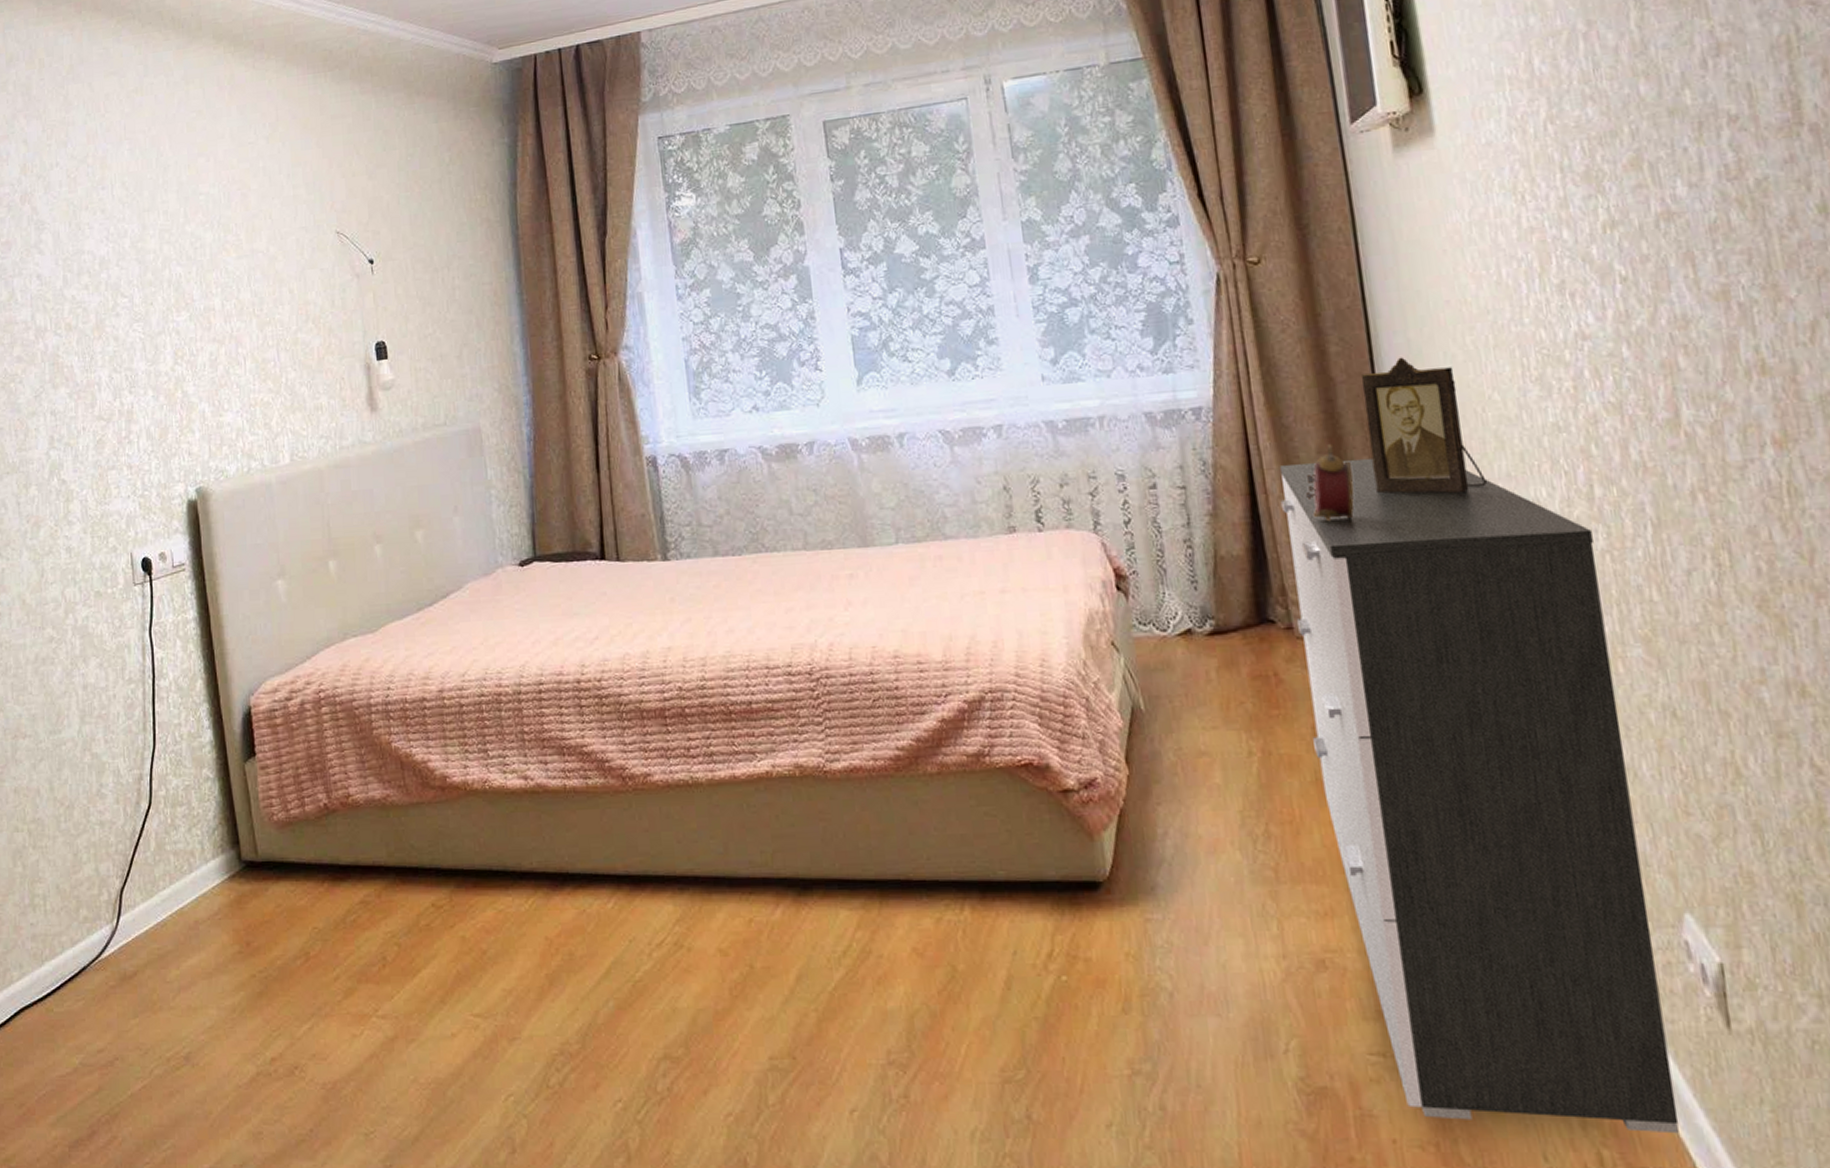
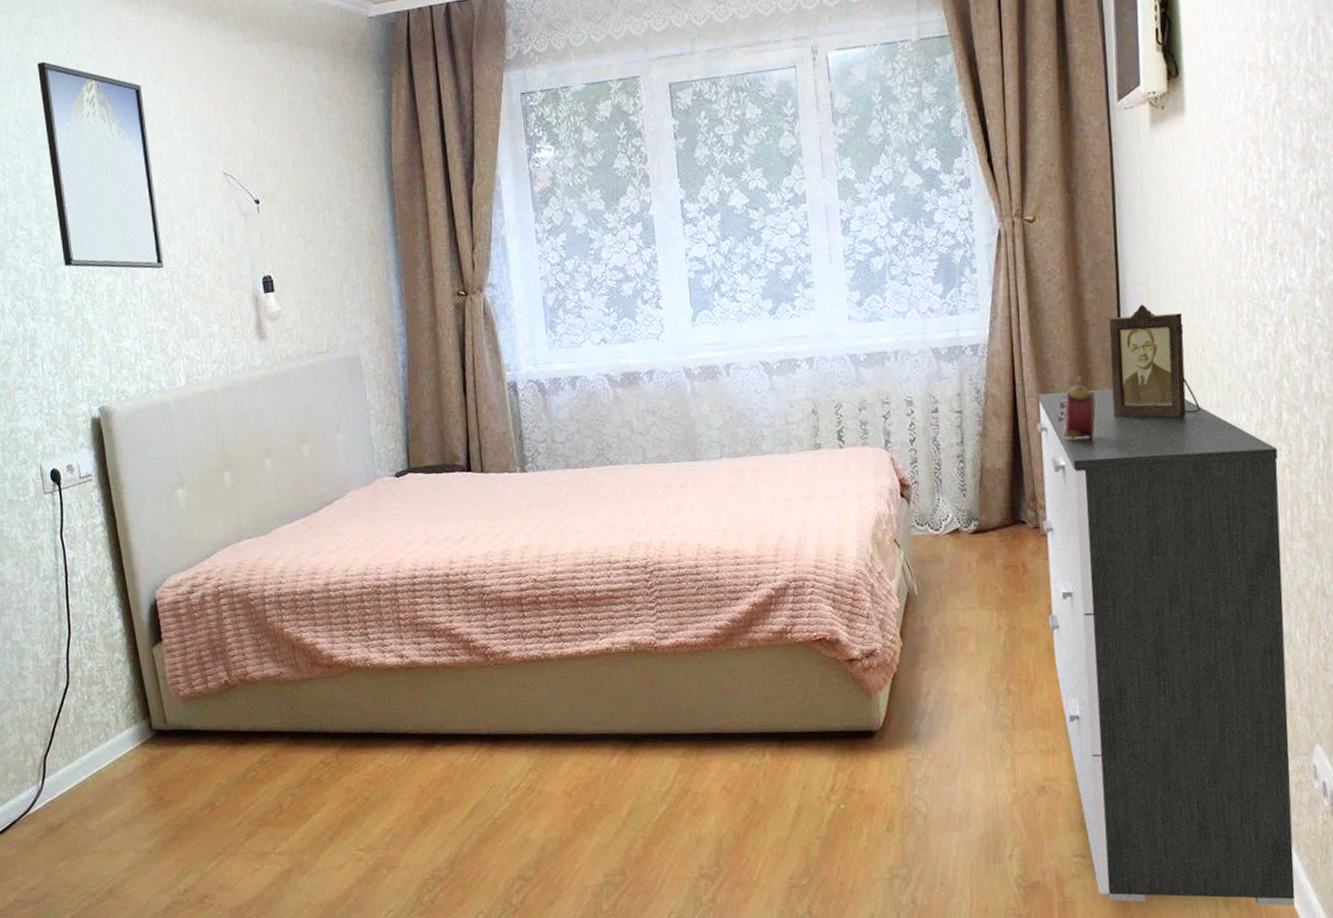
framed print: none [147,121,271,336] -> present [37,61,165,269]

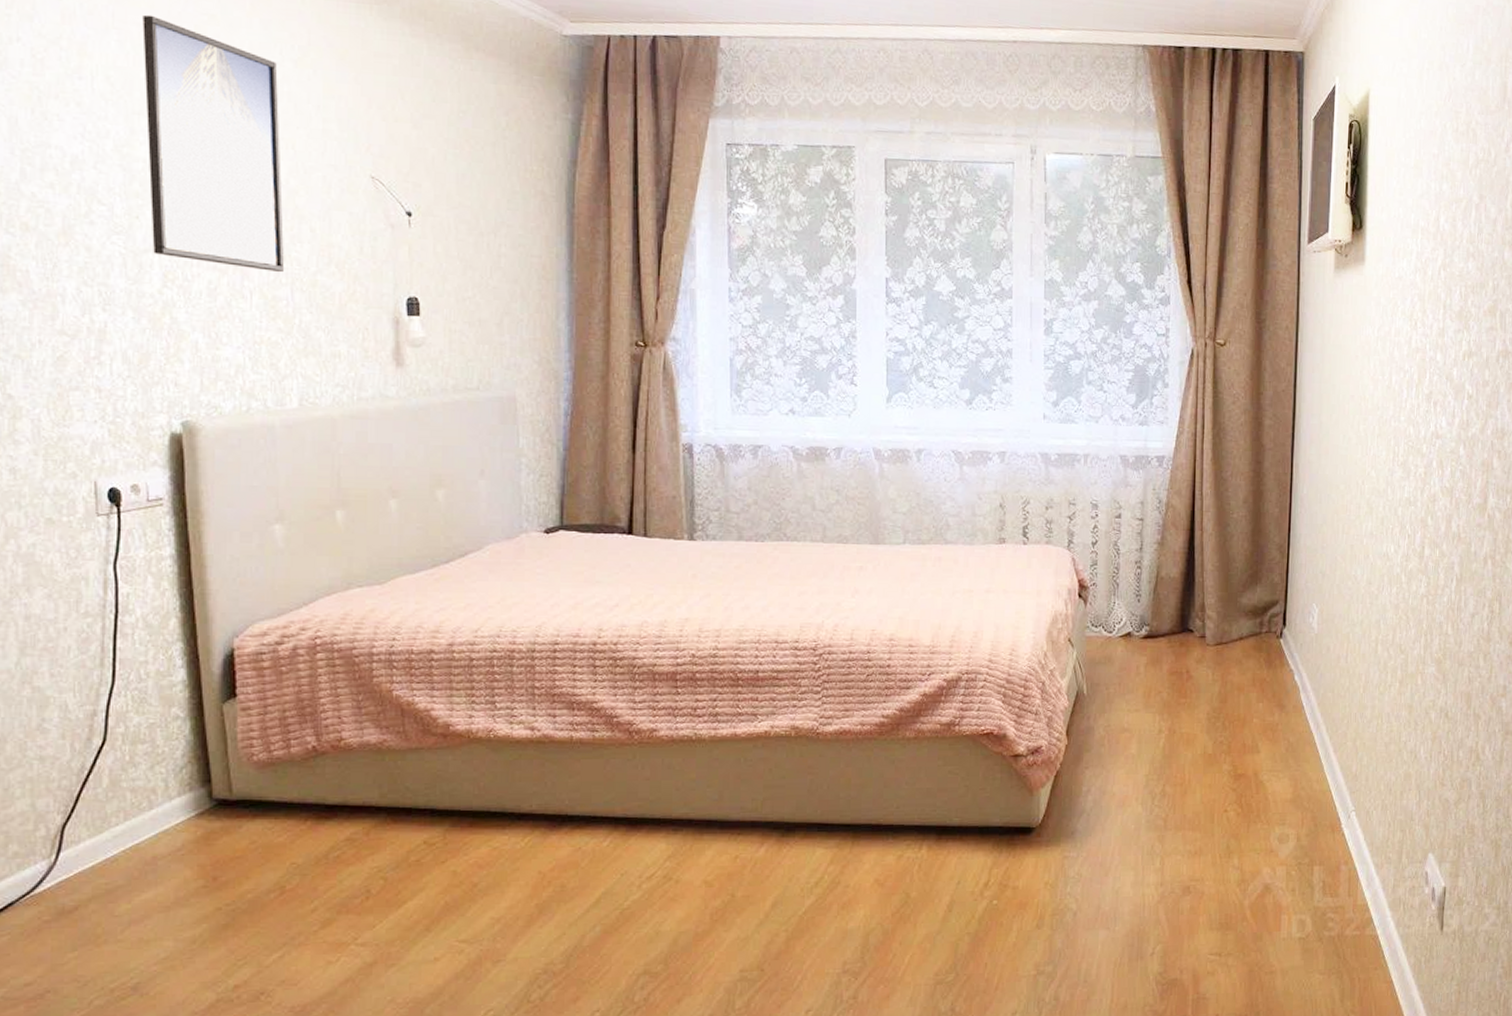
dresser: present [1037,388,1295,907] -> none [1207,510,1418,1003]
alarm clock: present [1058,375,1096,441] -> none [1231,496,1266,557]
photo frame: present [1109,304,1200,418] -> none [1281,435,1356,544]

